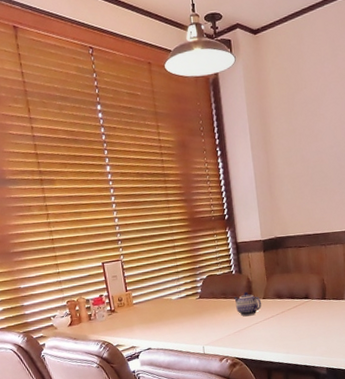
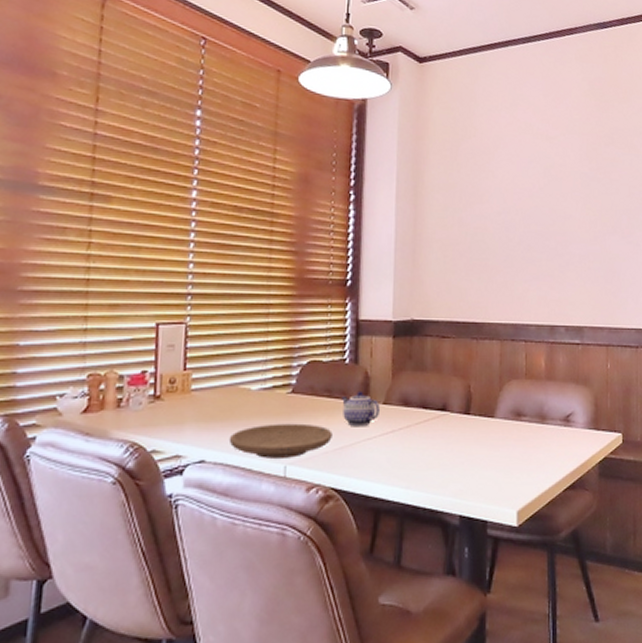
plate: none [163,317,232,343] -> present [228,423,333,459]

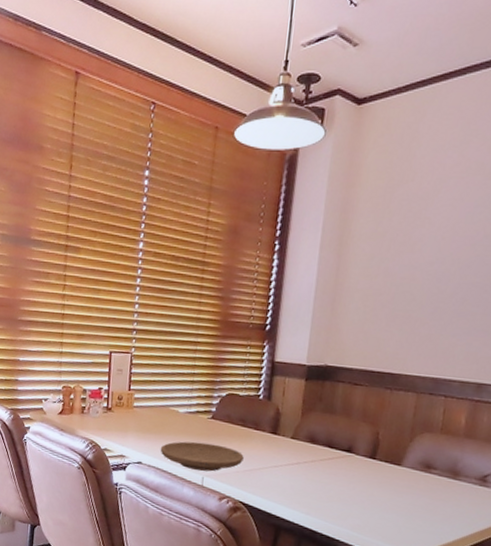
teapot: present [342,391,380,427] -> none [254,424,288,456]

